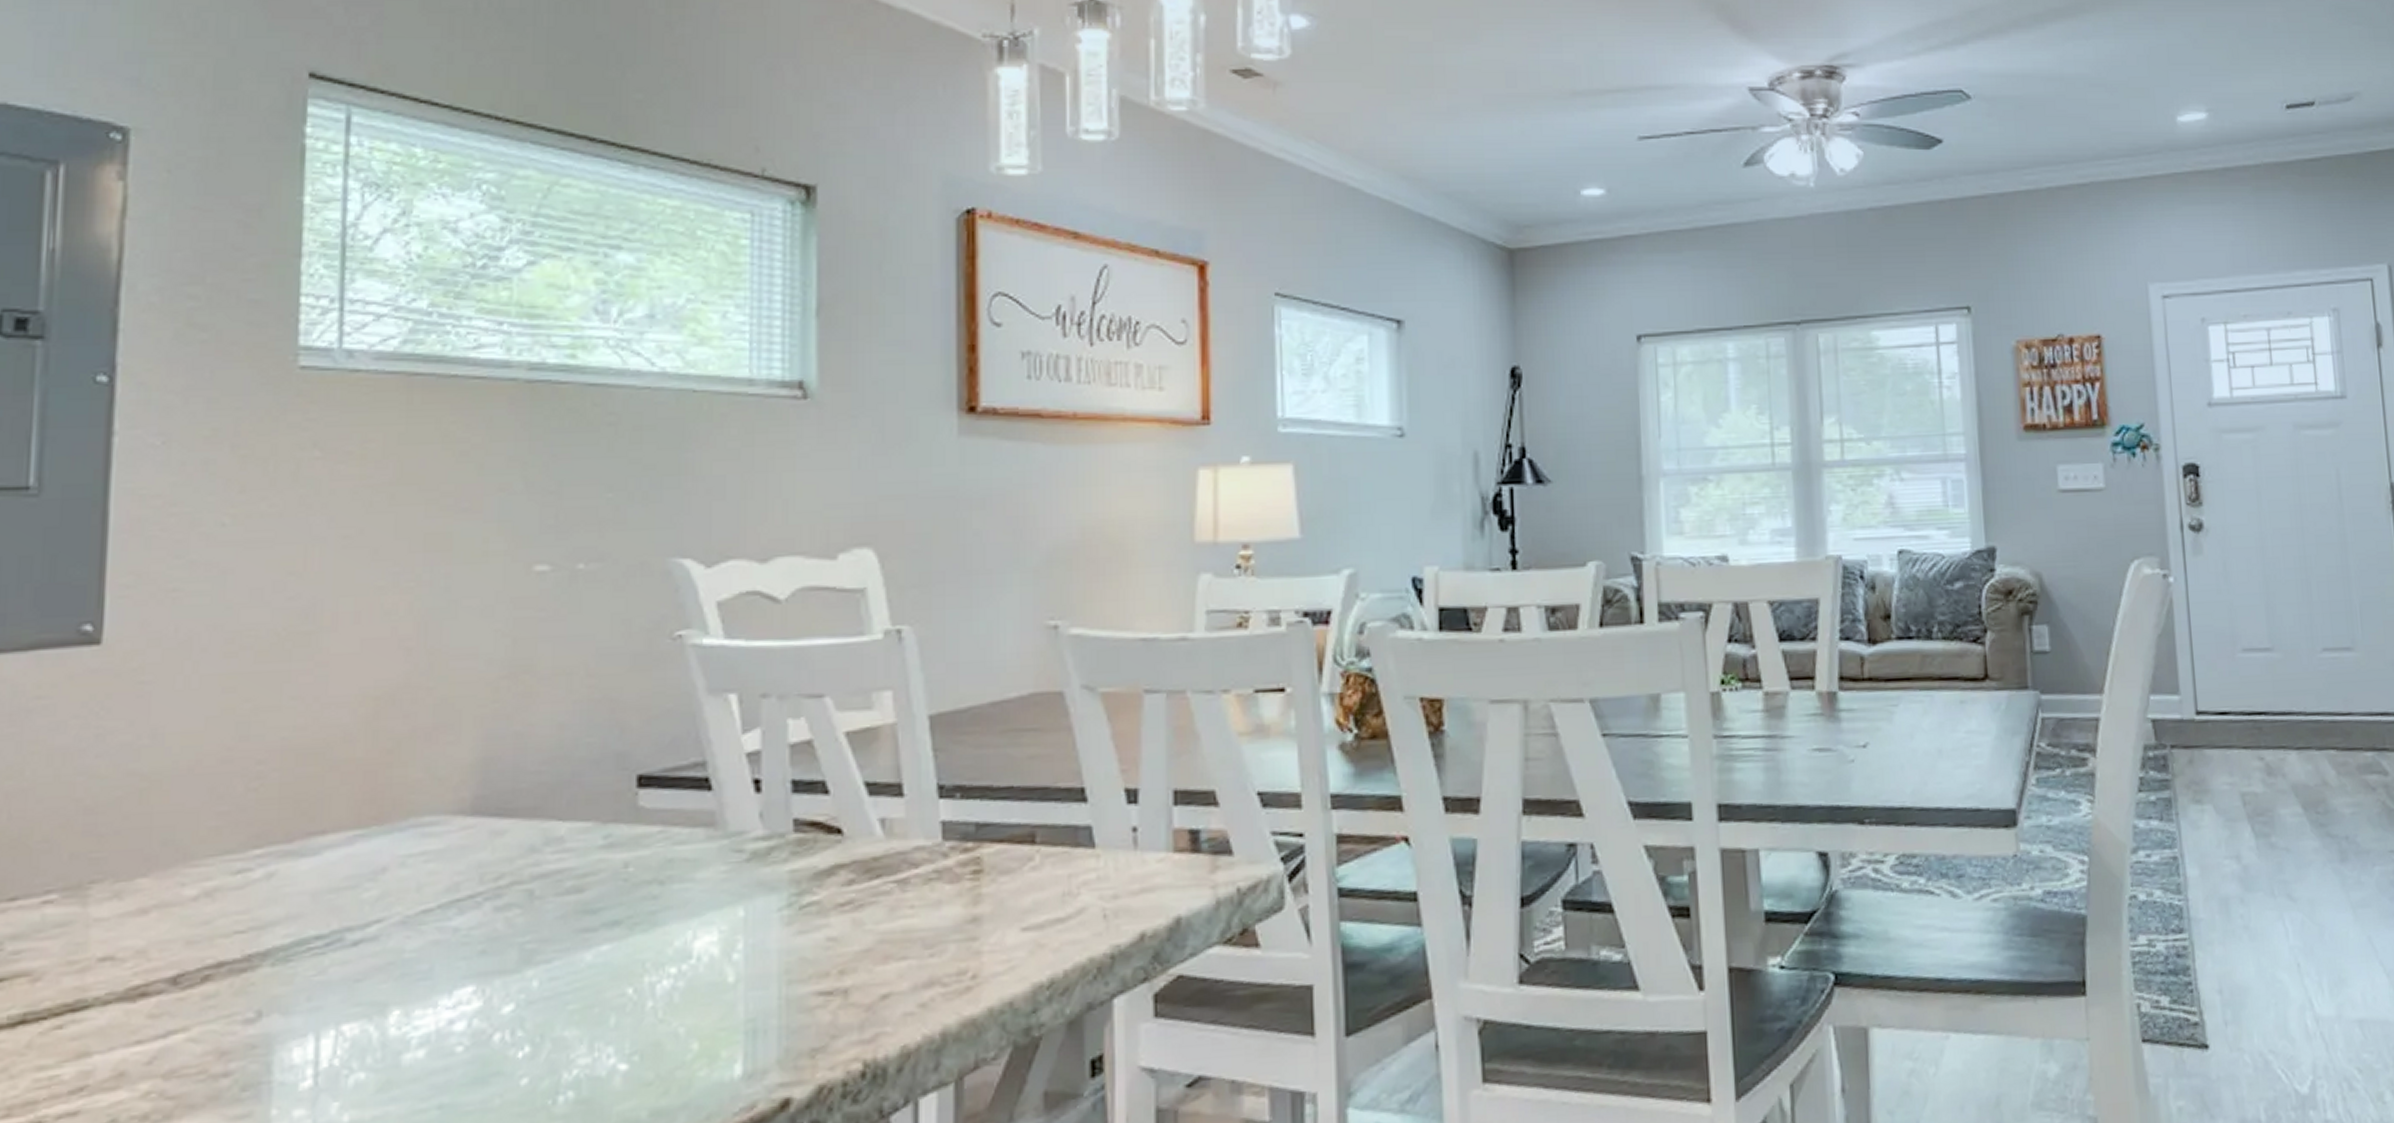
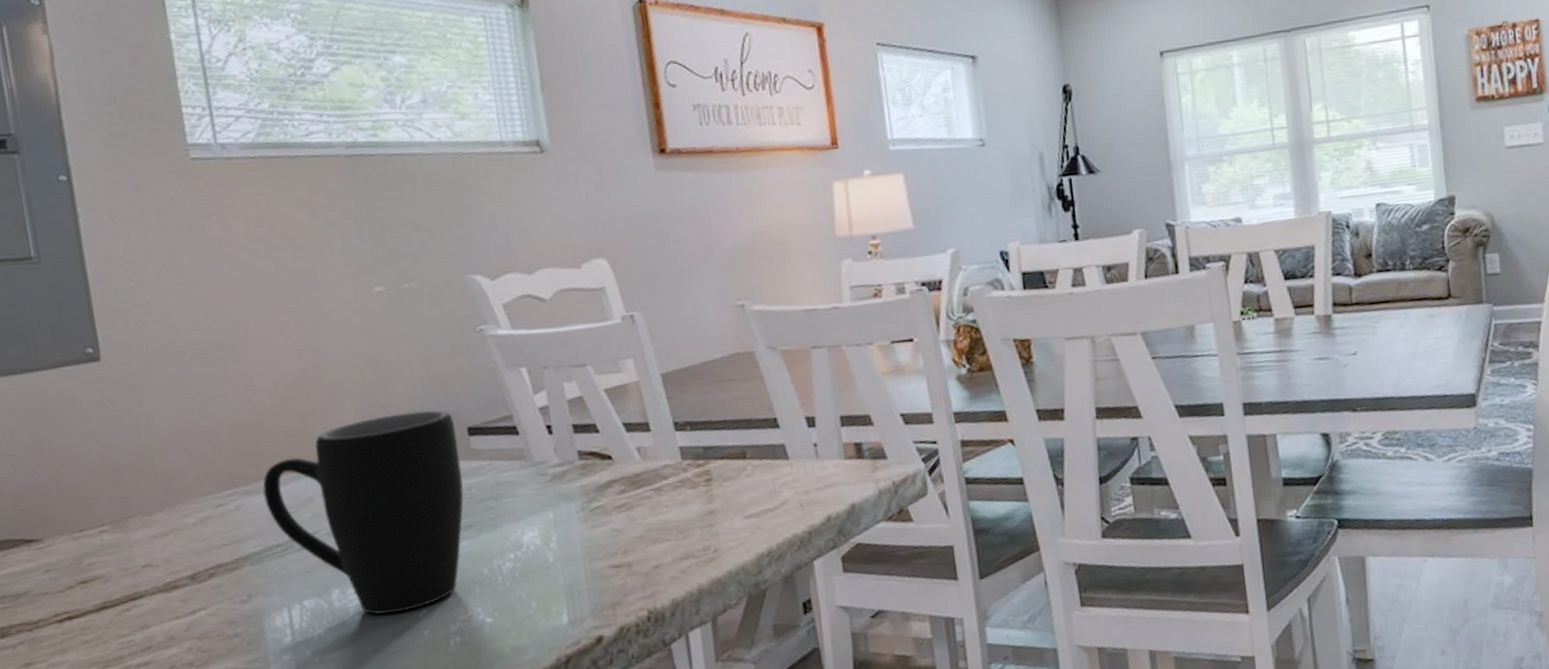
mug: none [310,746,620,1051] -> present [262,409,464,615]

